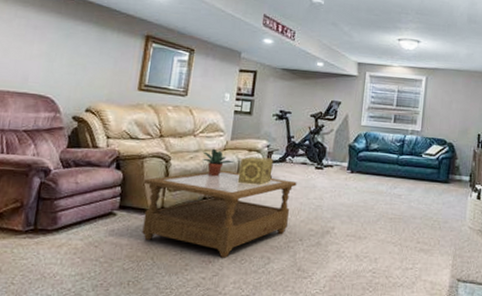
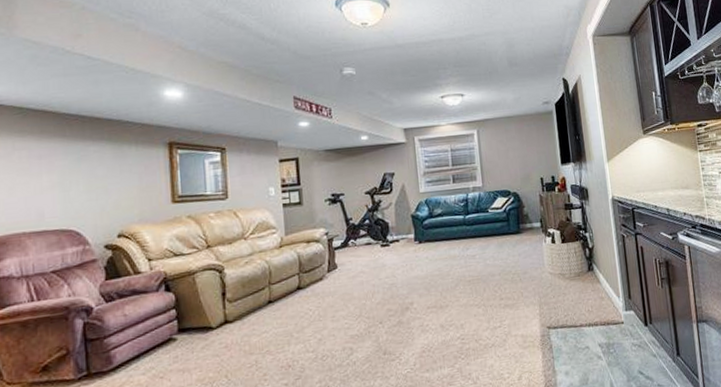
coffee table: present [142,169,297,258] -> none [199,264,365,360]
potted plant: present [202,148,234,177] -> none [257,248,294,278]
decorative box: present [237,156,274,186] -> none [300,245,337,278]

